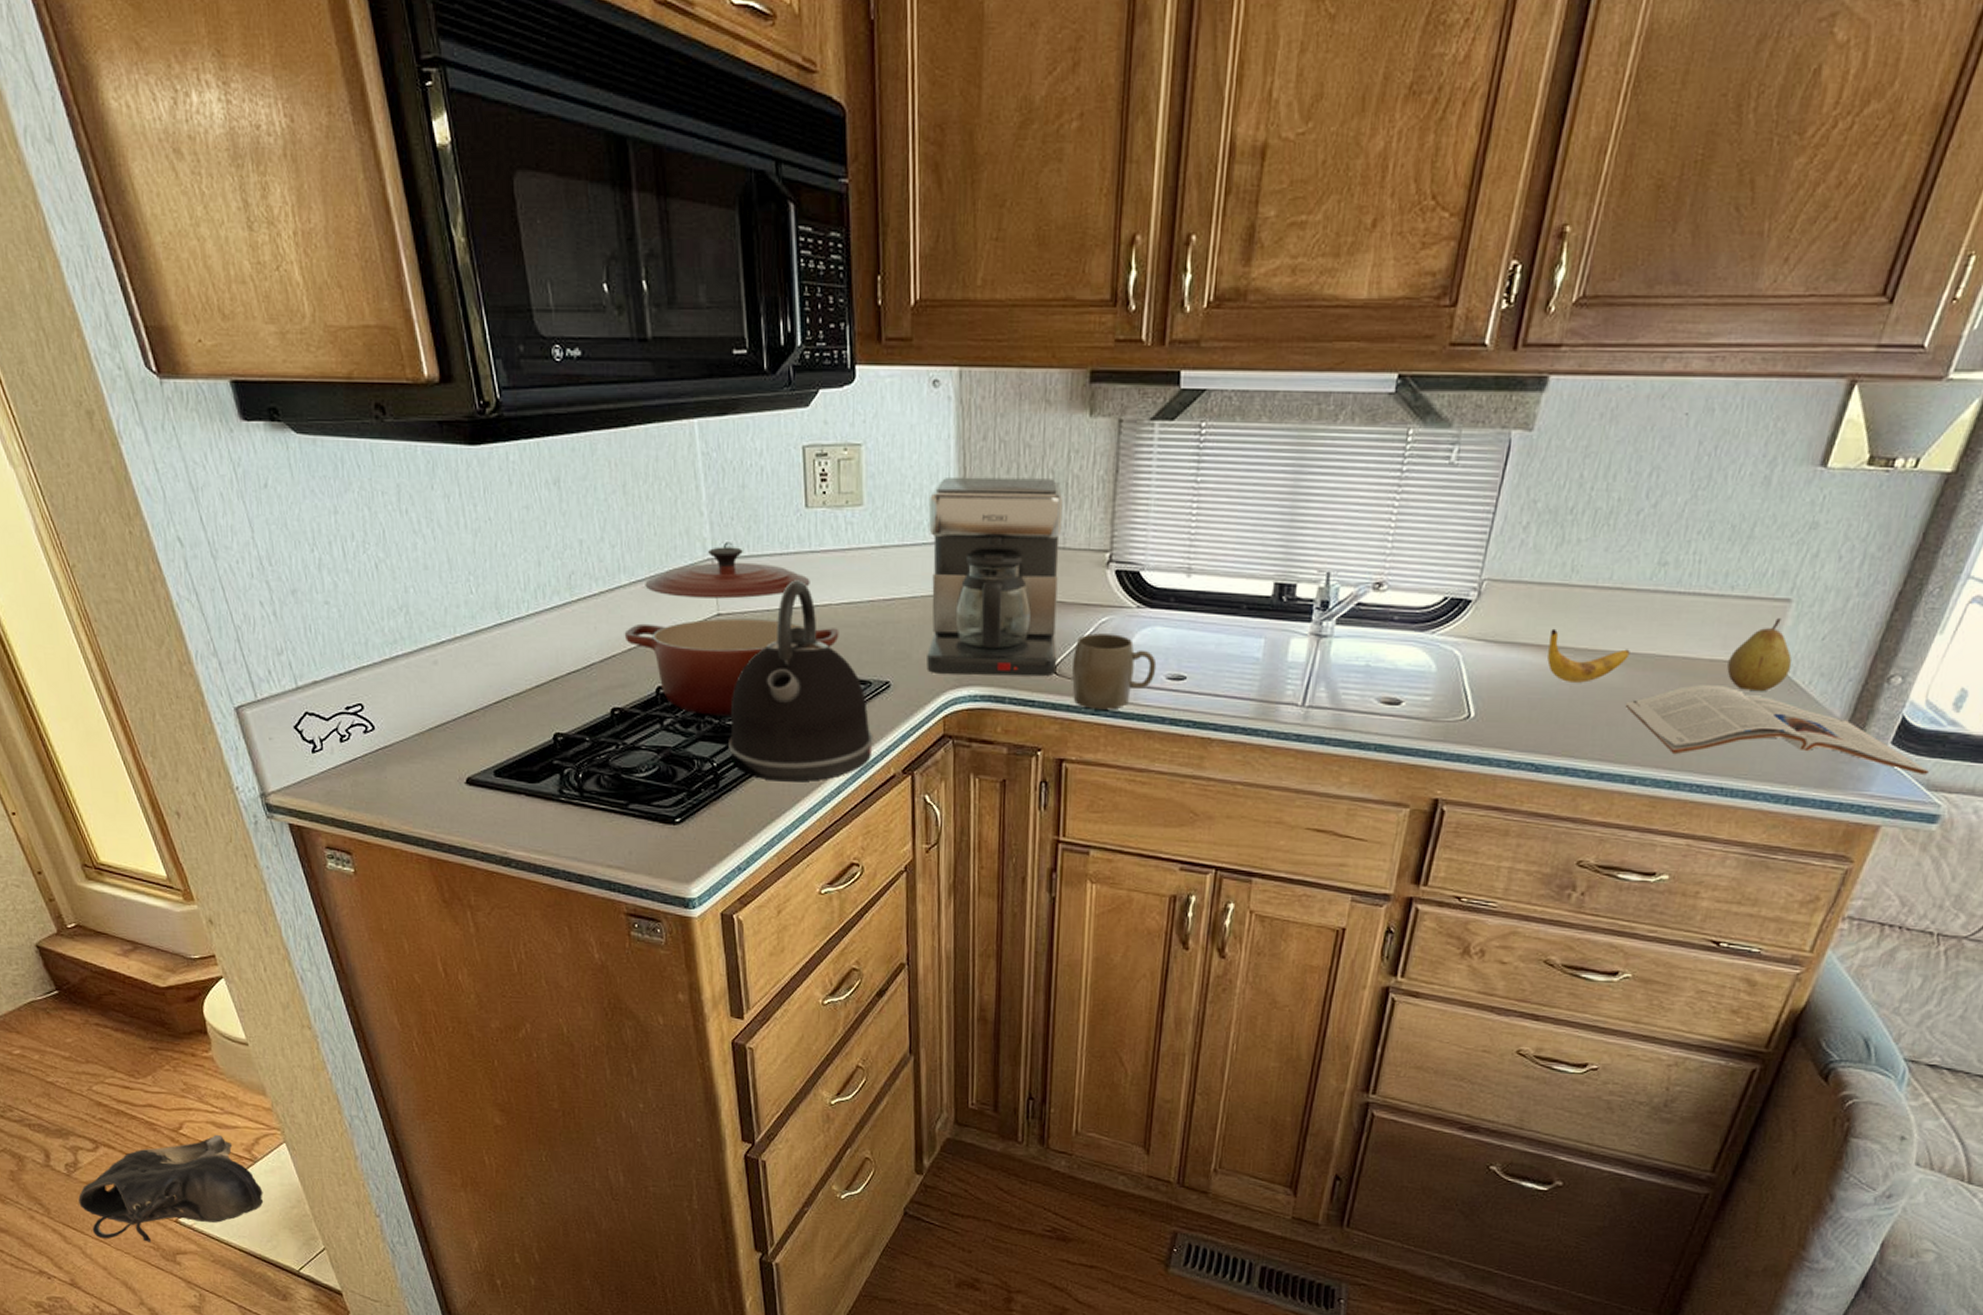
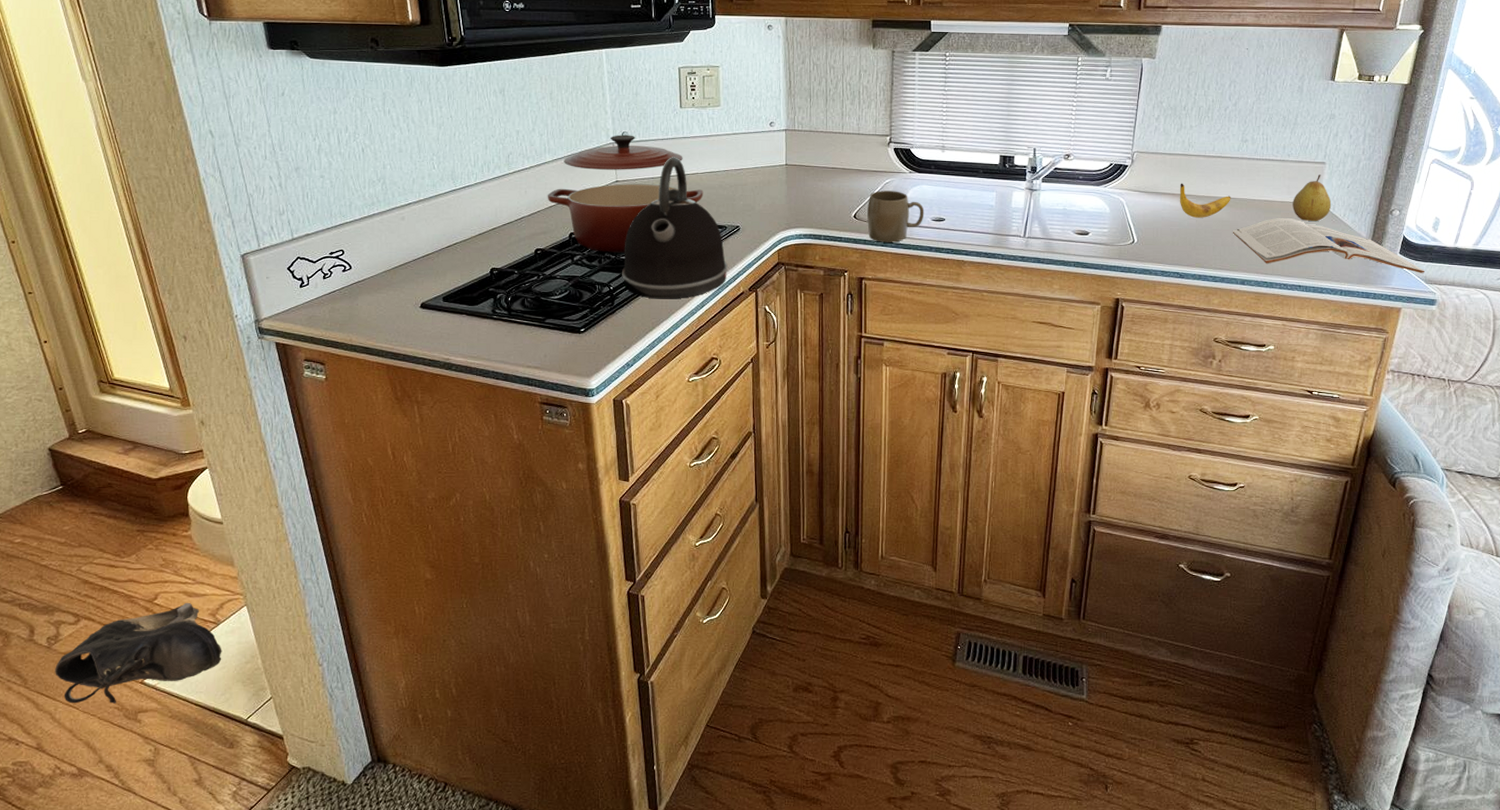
coffee maker: present [926,476,1063,677] -> none [765,87,857,221]

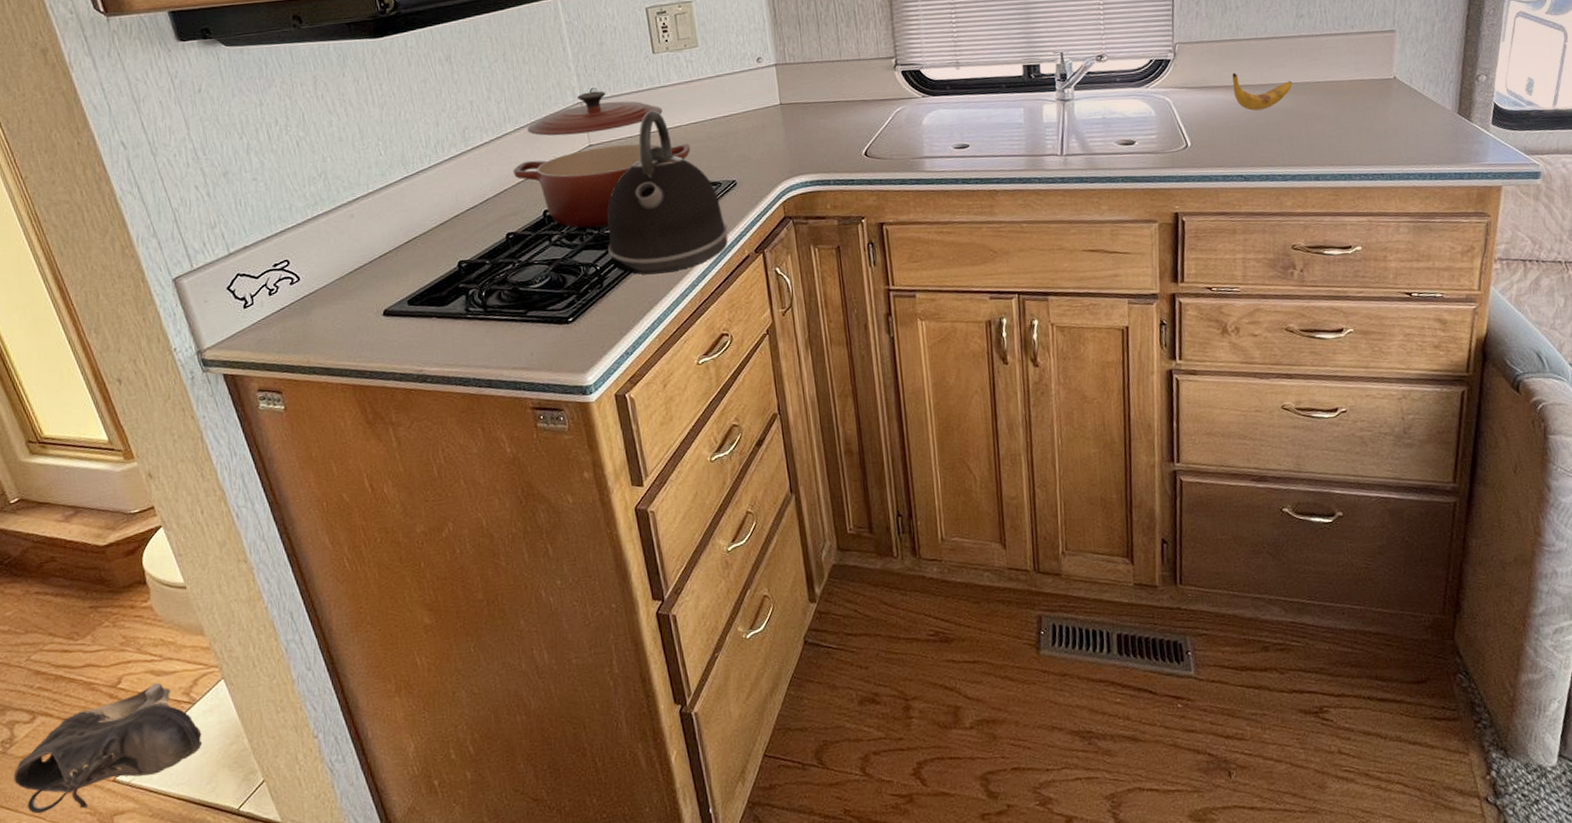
mug: present [867,190,925,242] -> none [879,119,945,180]
magazine: present [1232,218,1425,274] -> none [1298,98,1524,154]
fruit: present [1293,175,1332,222] -> none [1363,45,1408,99]

